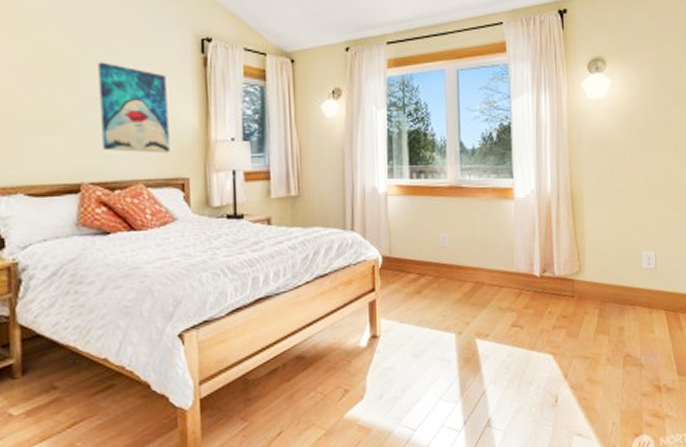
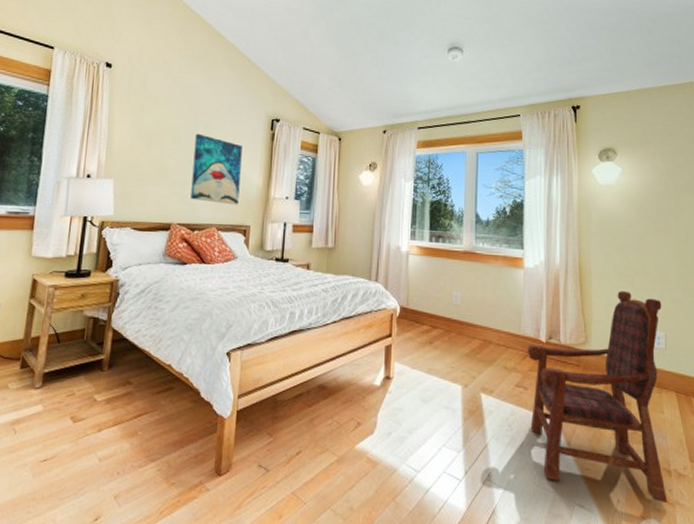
armchair: none [521,213,658,418] -> present [527,290,668,503]

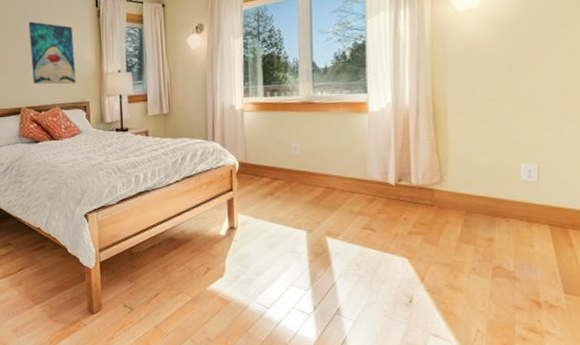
armchair: present [527,290,668,503] -> none [374,124,536,332]

